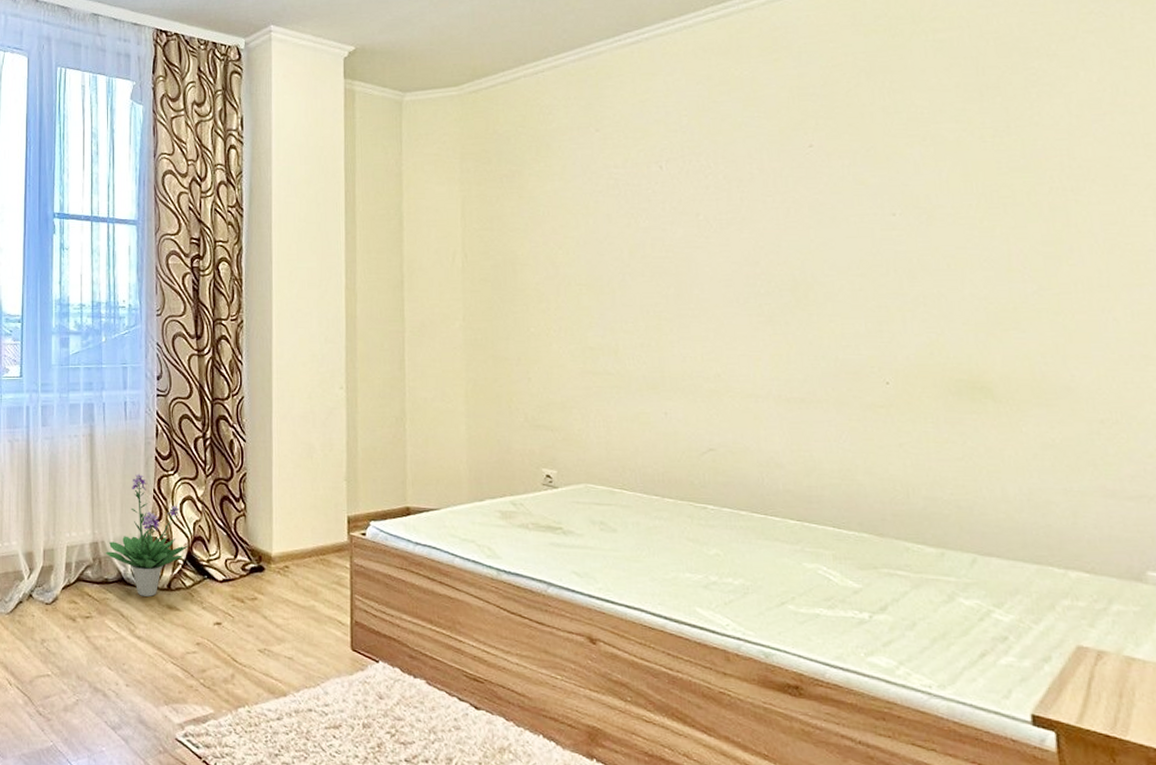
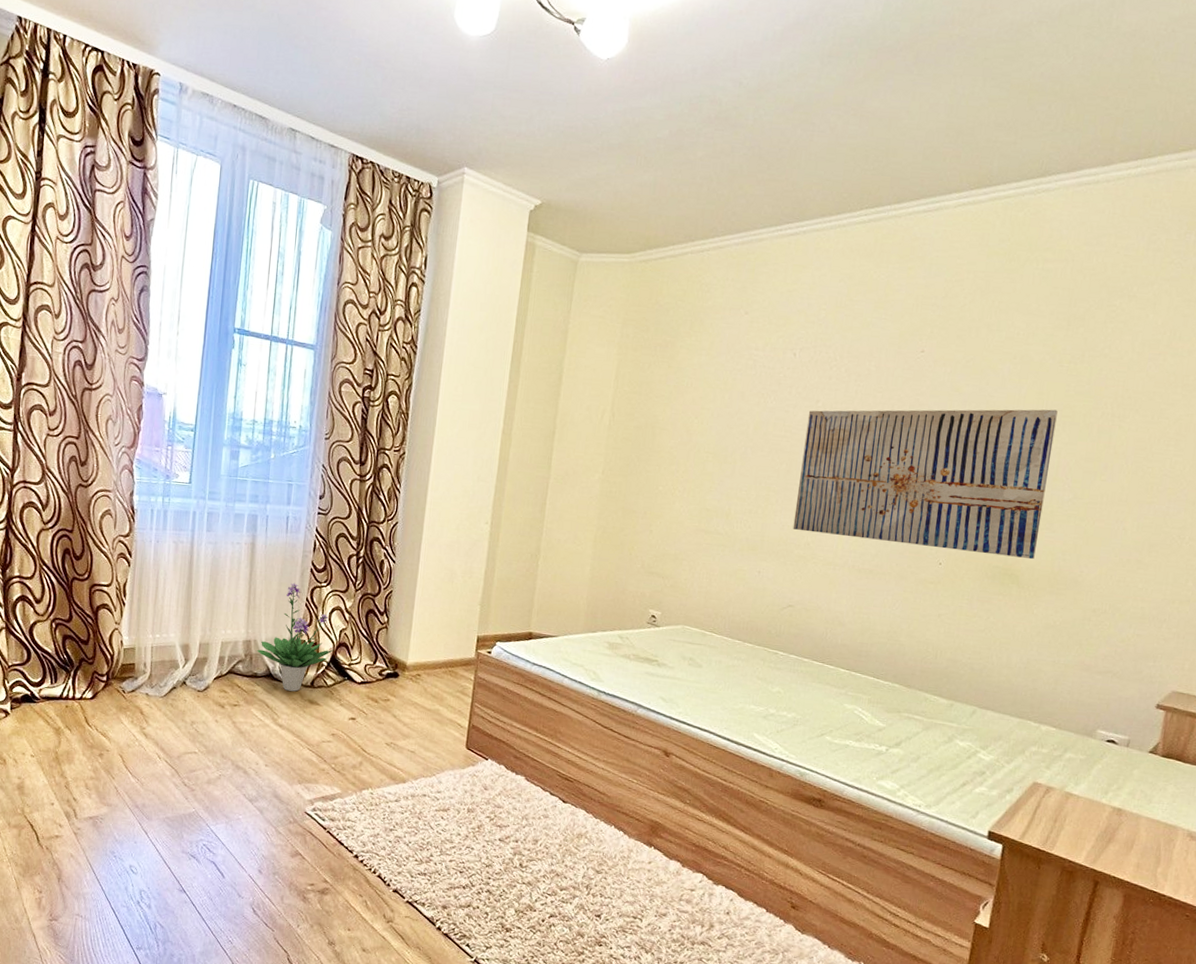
wall art: none [689,191,1007,367] -> present [793,409,1058,560]

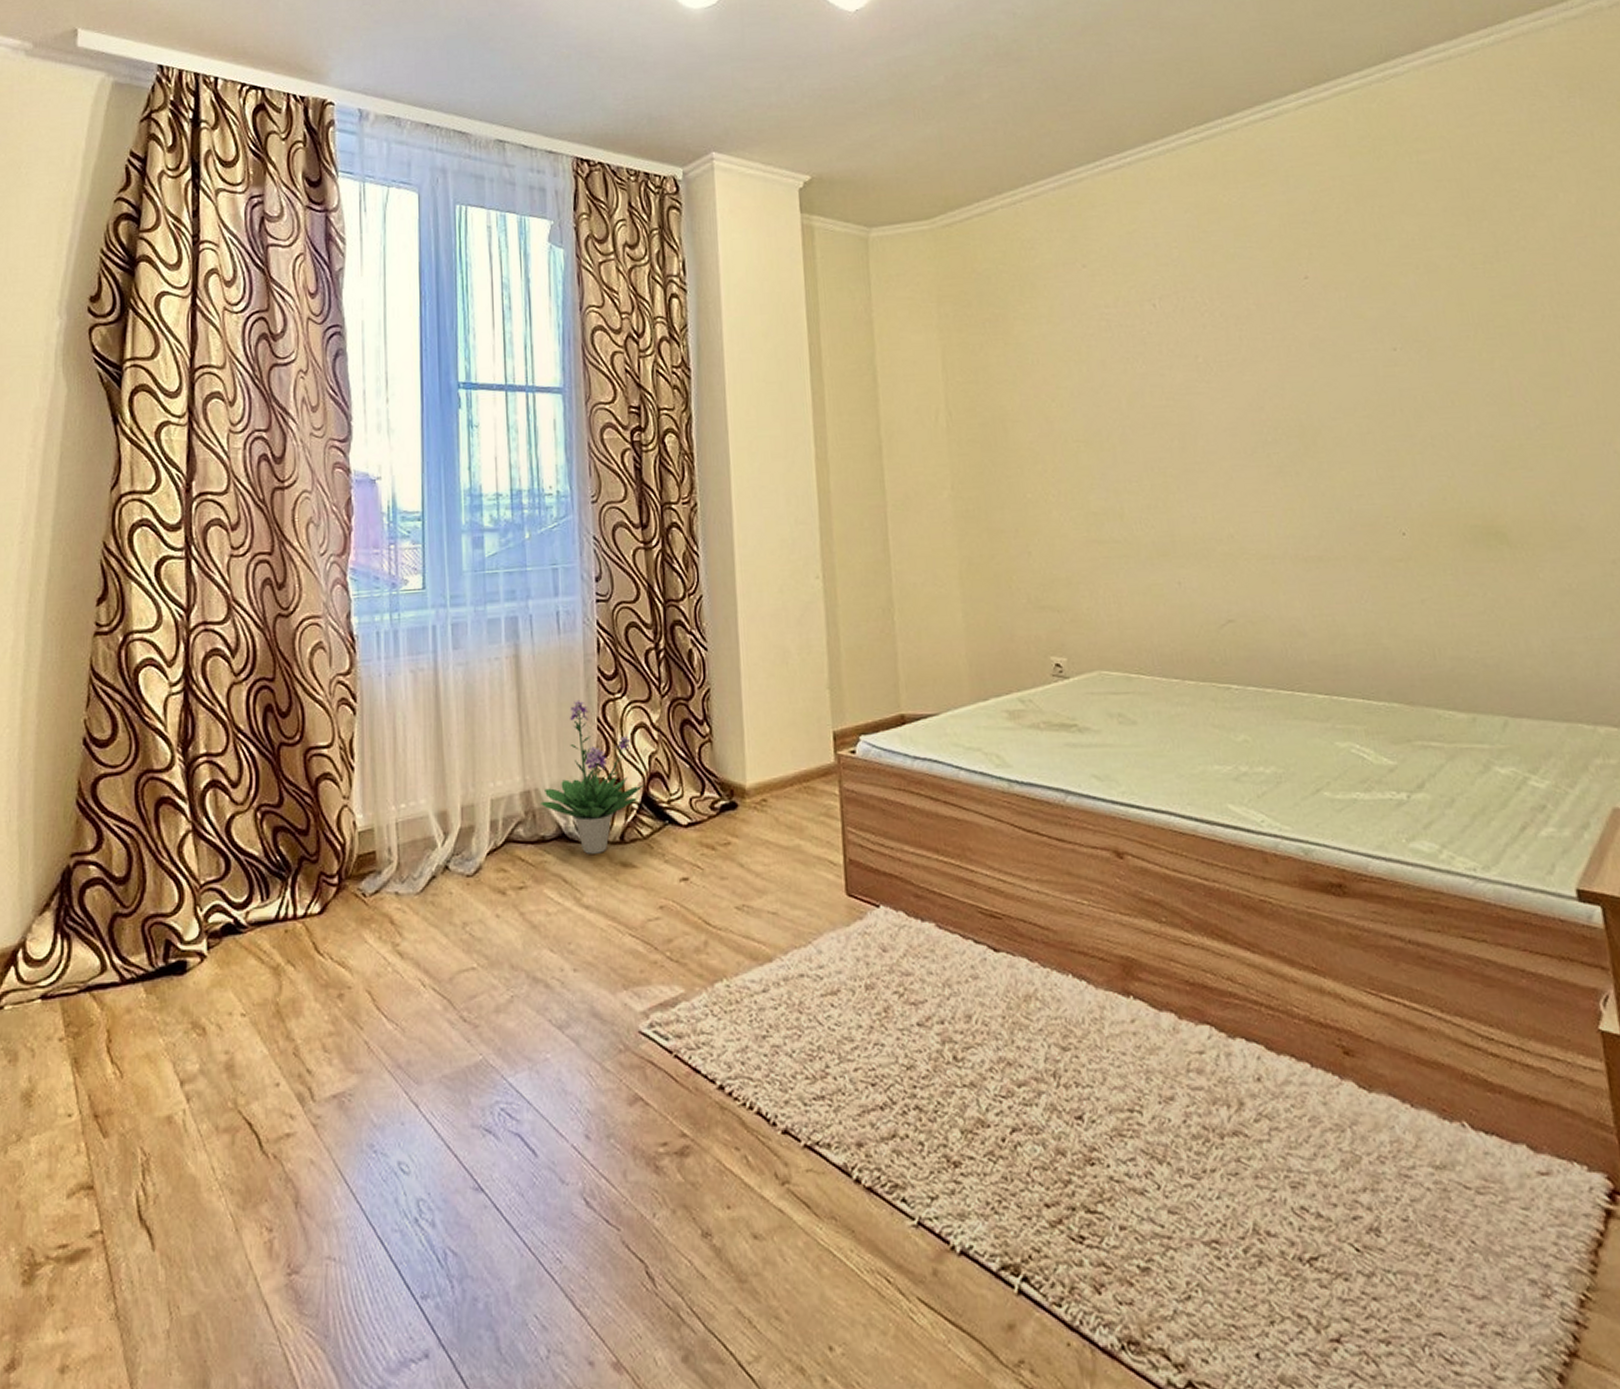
wall art: present [793,409,1058,560] -> none [1189,321,1518,521]

